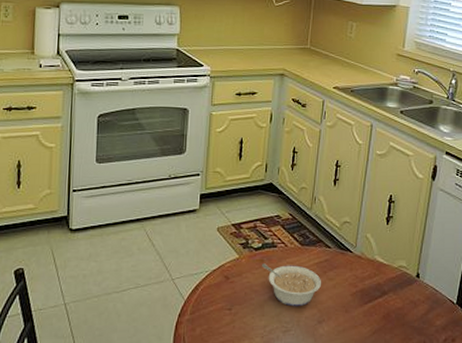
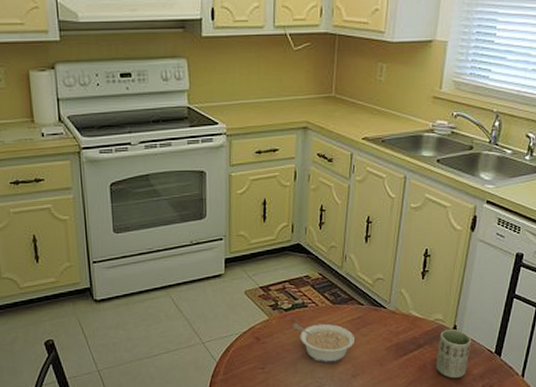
cup: none [400,276,434,329] -> present [436,329,472,379]

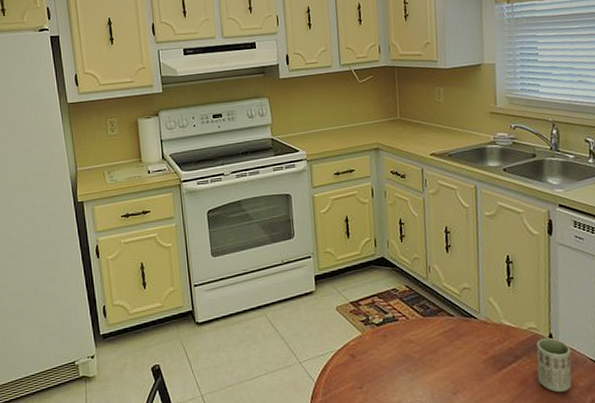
legume: present [292,323,354,363] -> none [385,337,450,380]

